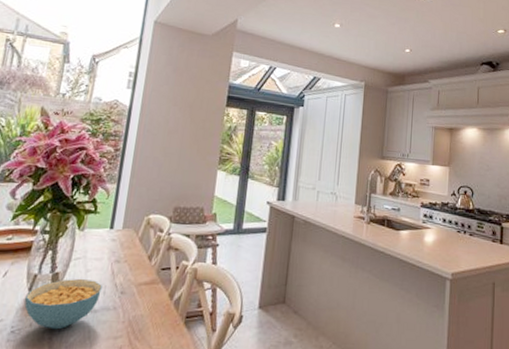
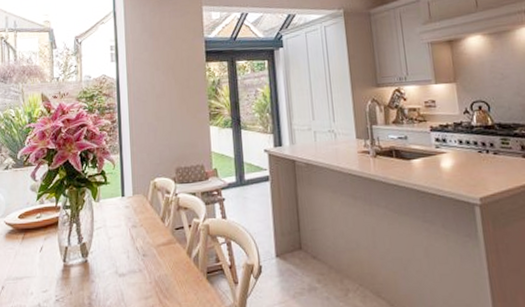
cereal bowl: present [24,278,102,330] -> none [62,246,125,295]

